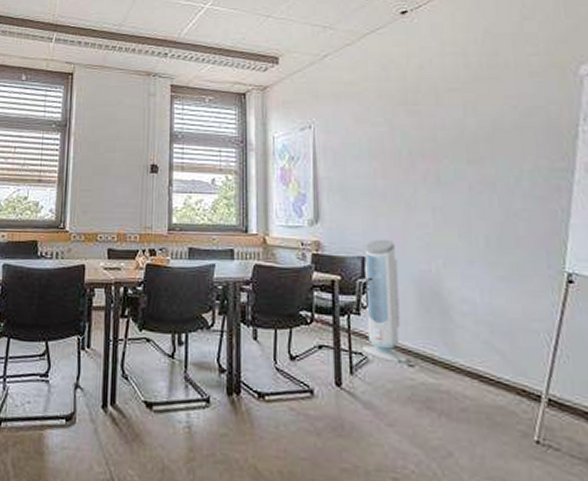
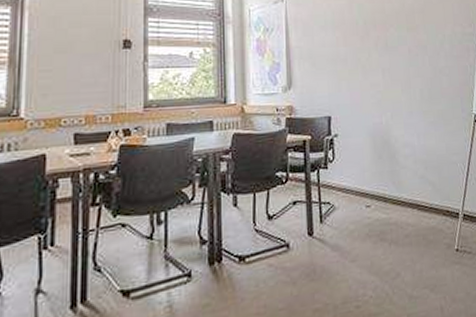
air purifier: present [361,239,407,364] -> none [329,99,365,207]

